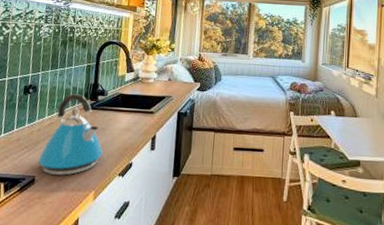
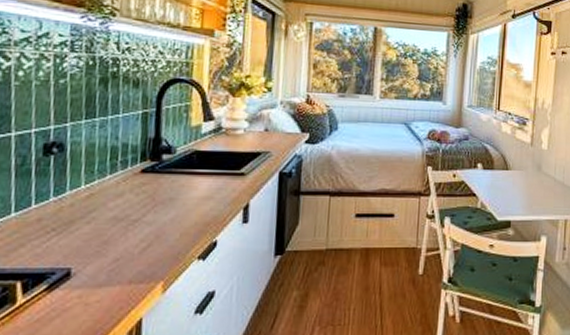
kettle: present [37,94,103,176] -> none [73,152,173,264]

